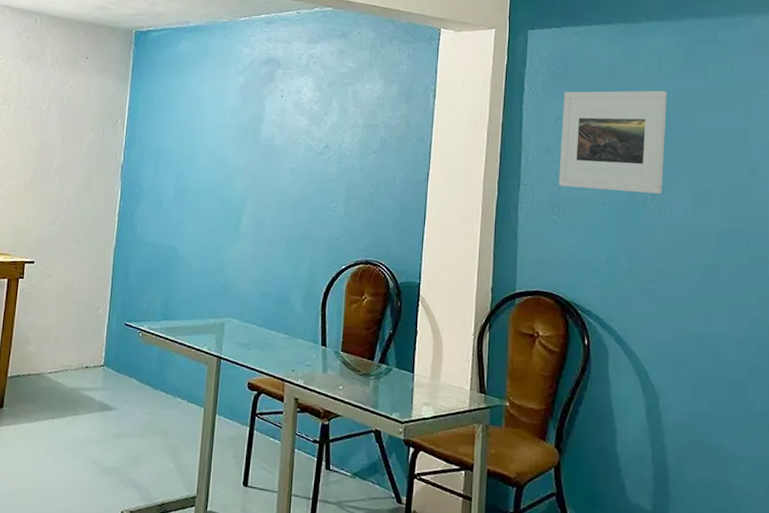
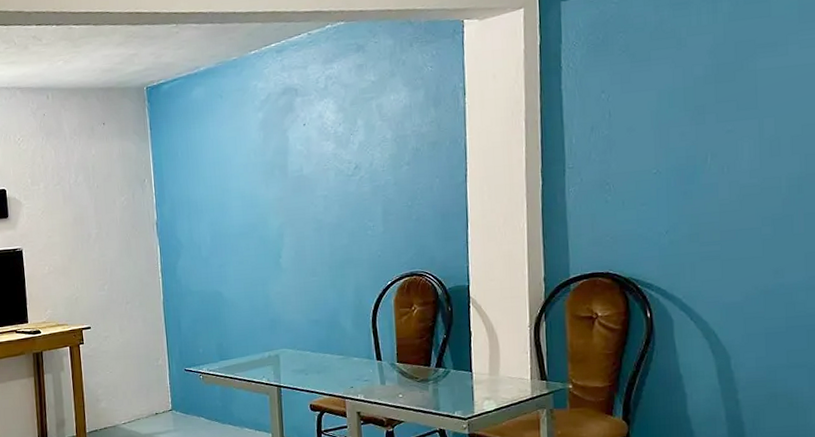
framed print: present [558,90,667,194] -> none [606,38,725,163]

